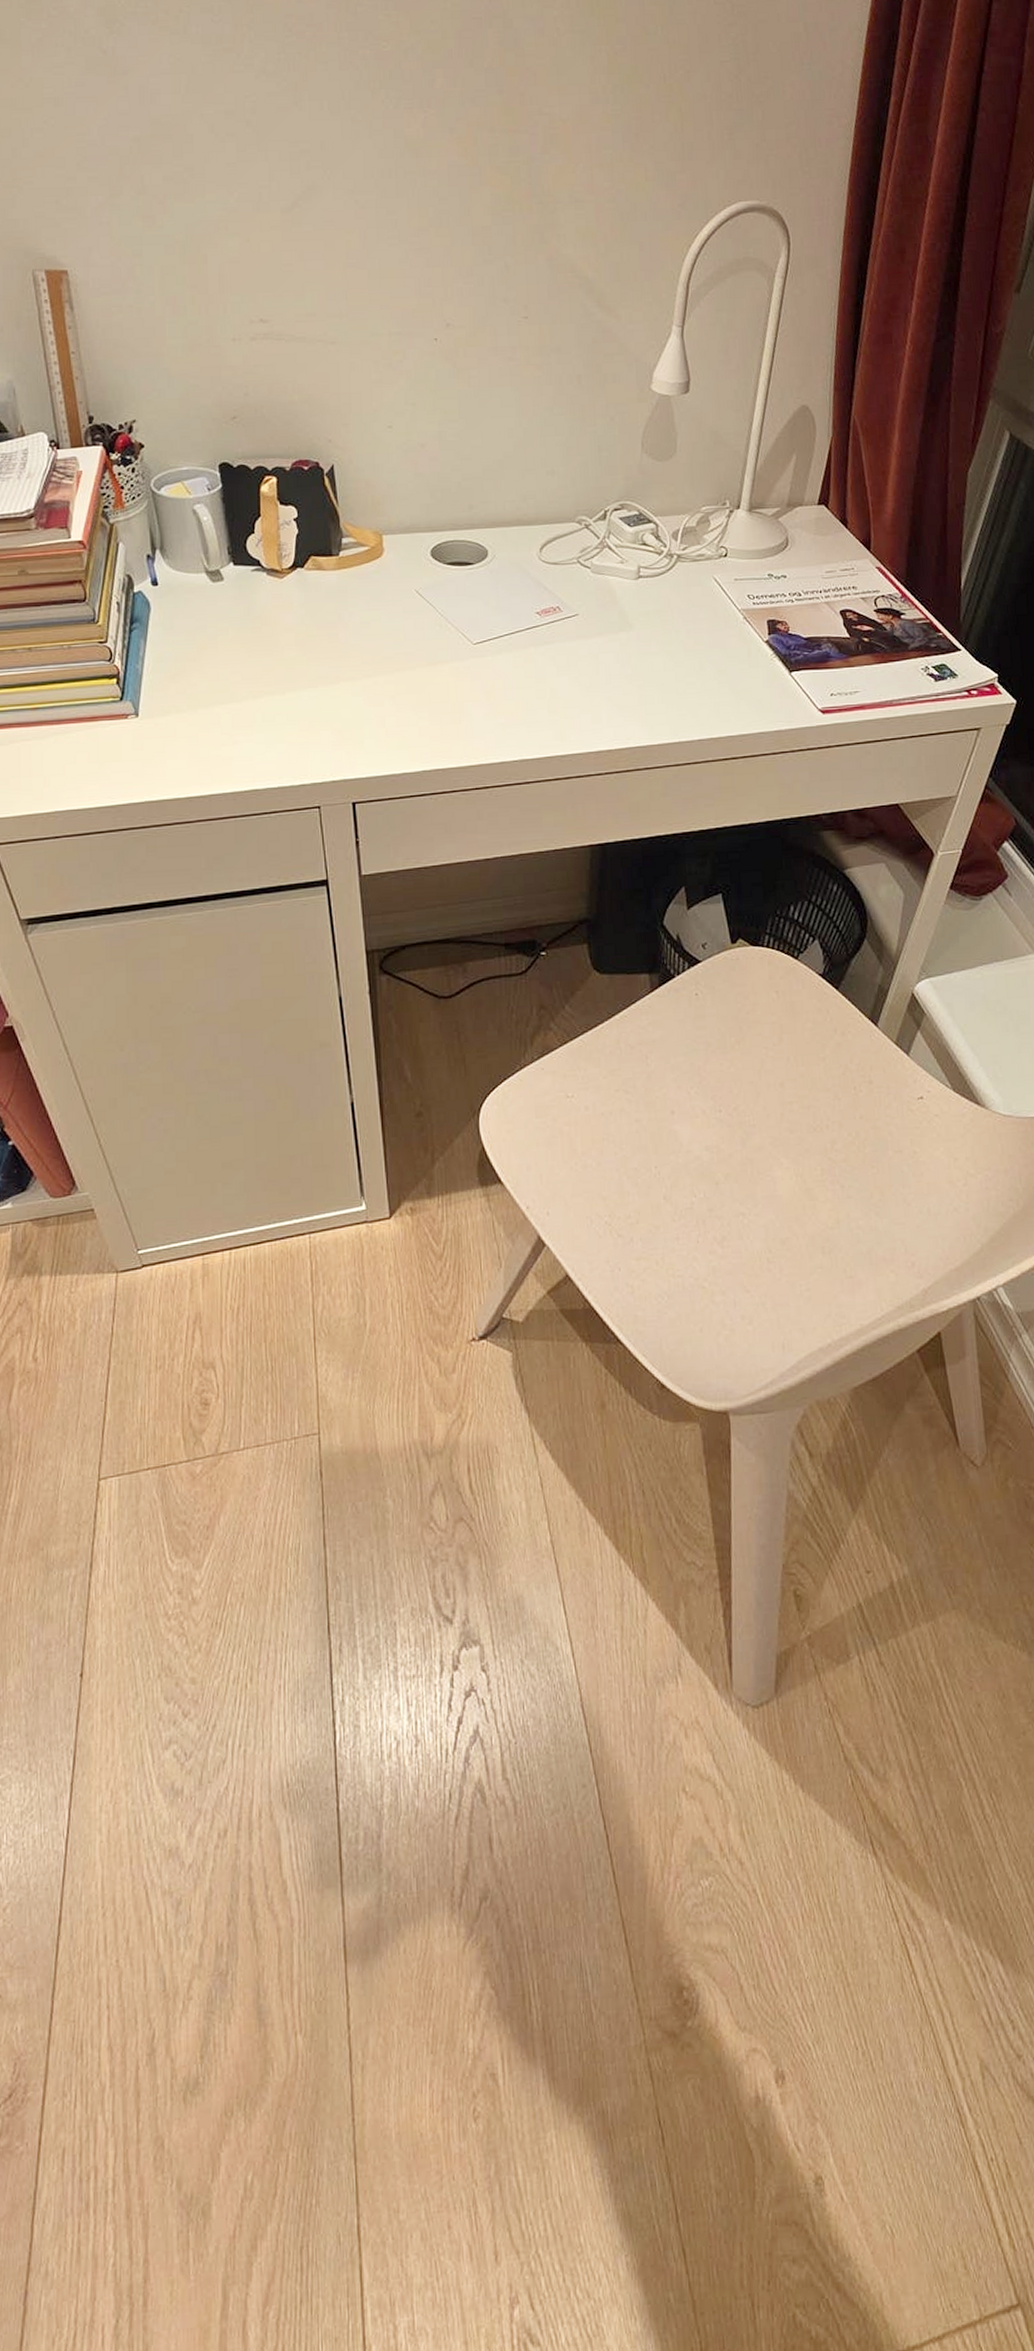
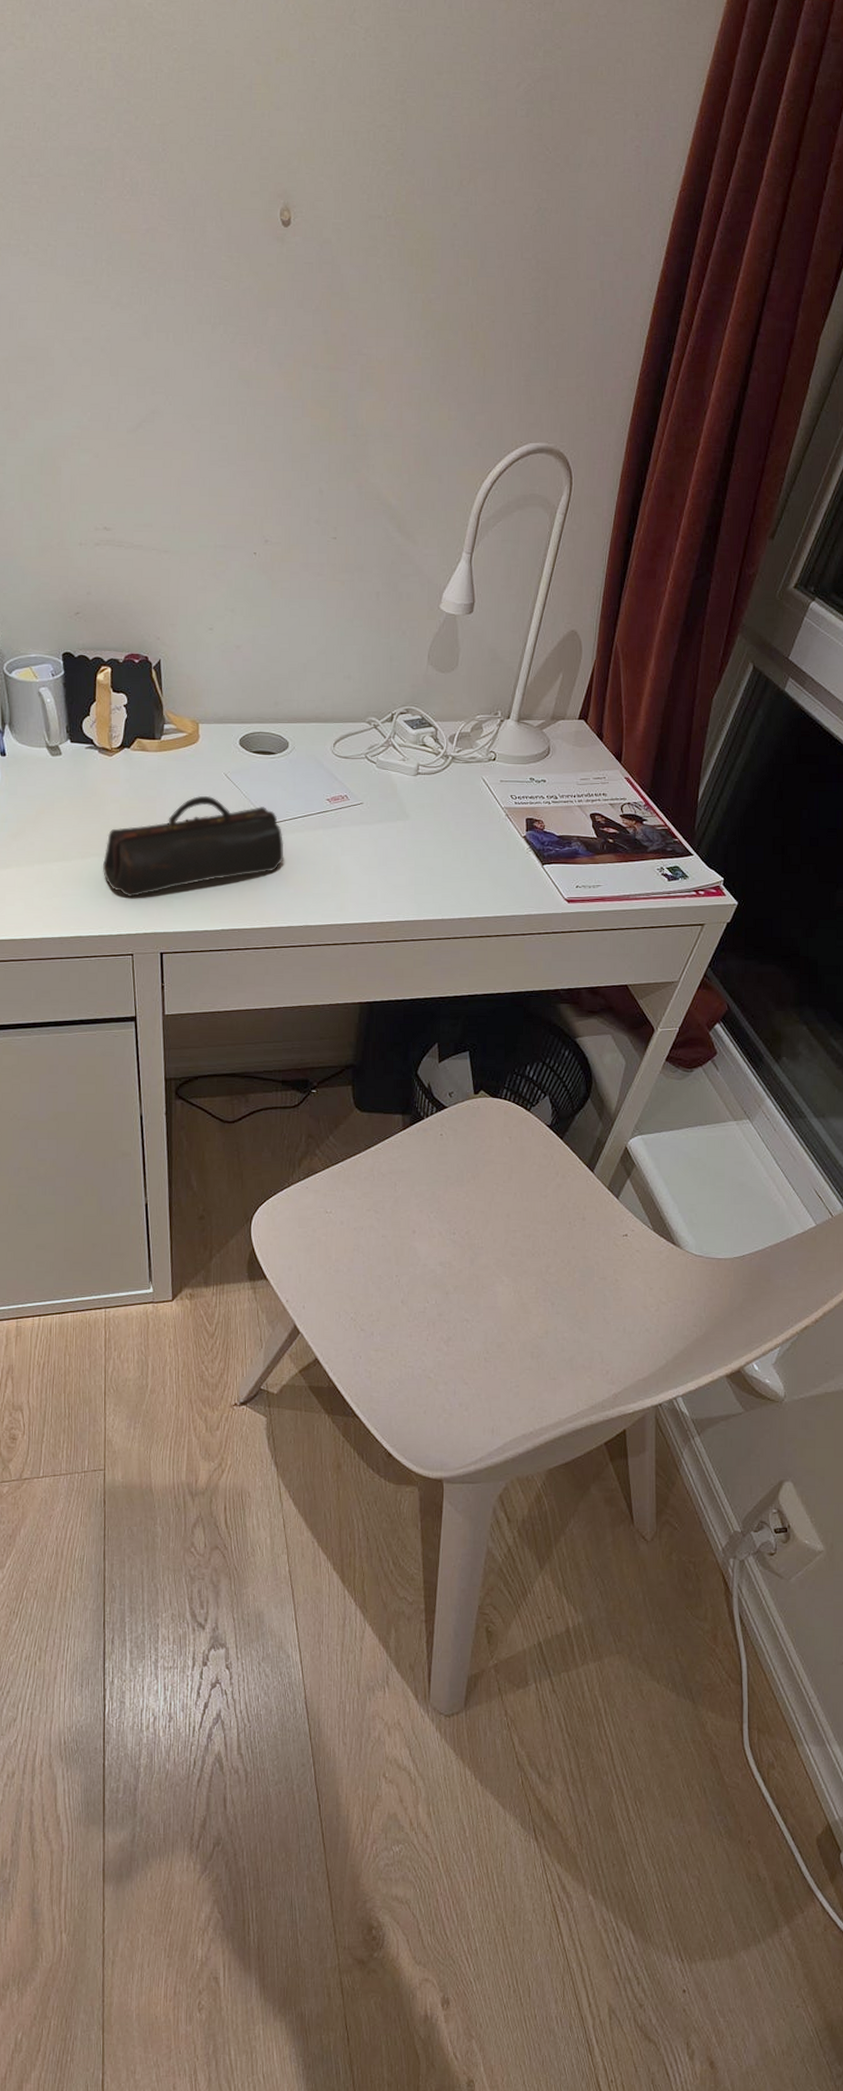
pencil case: none [279,616,491,740] -> present [103,795,284,897]

